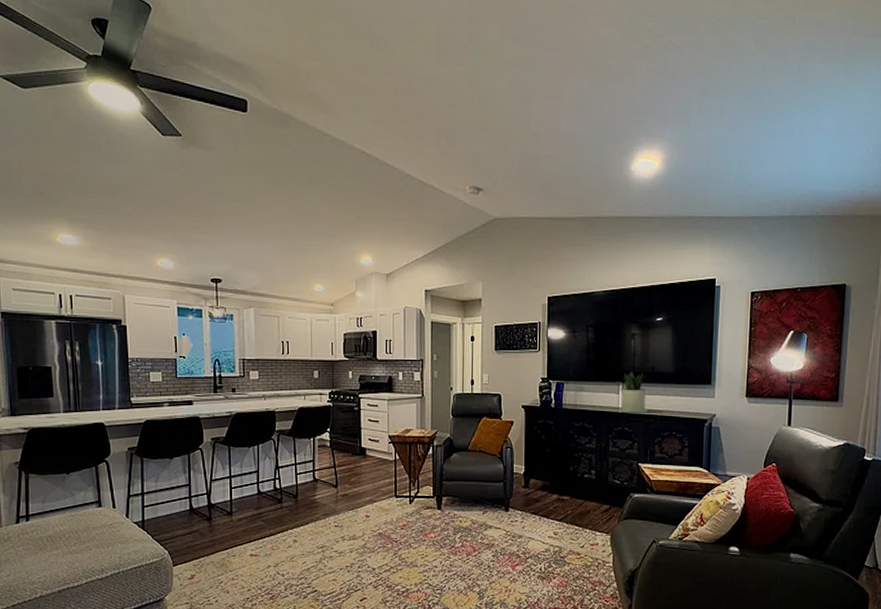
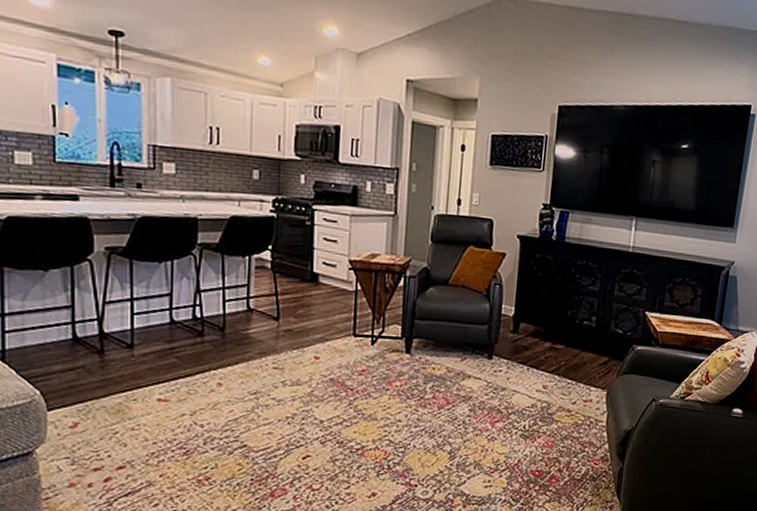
planter: present [619,372,648,414] -> none [630,206,663,256]

